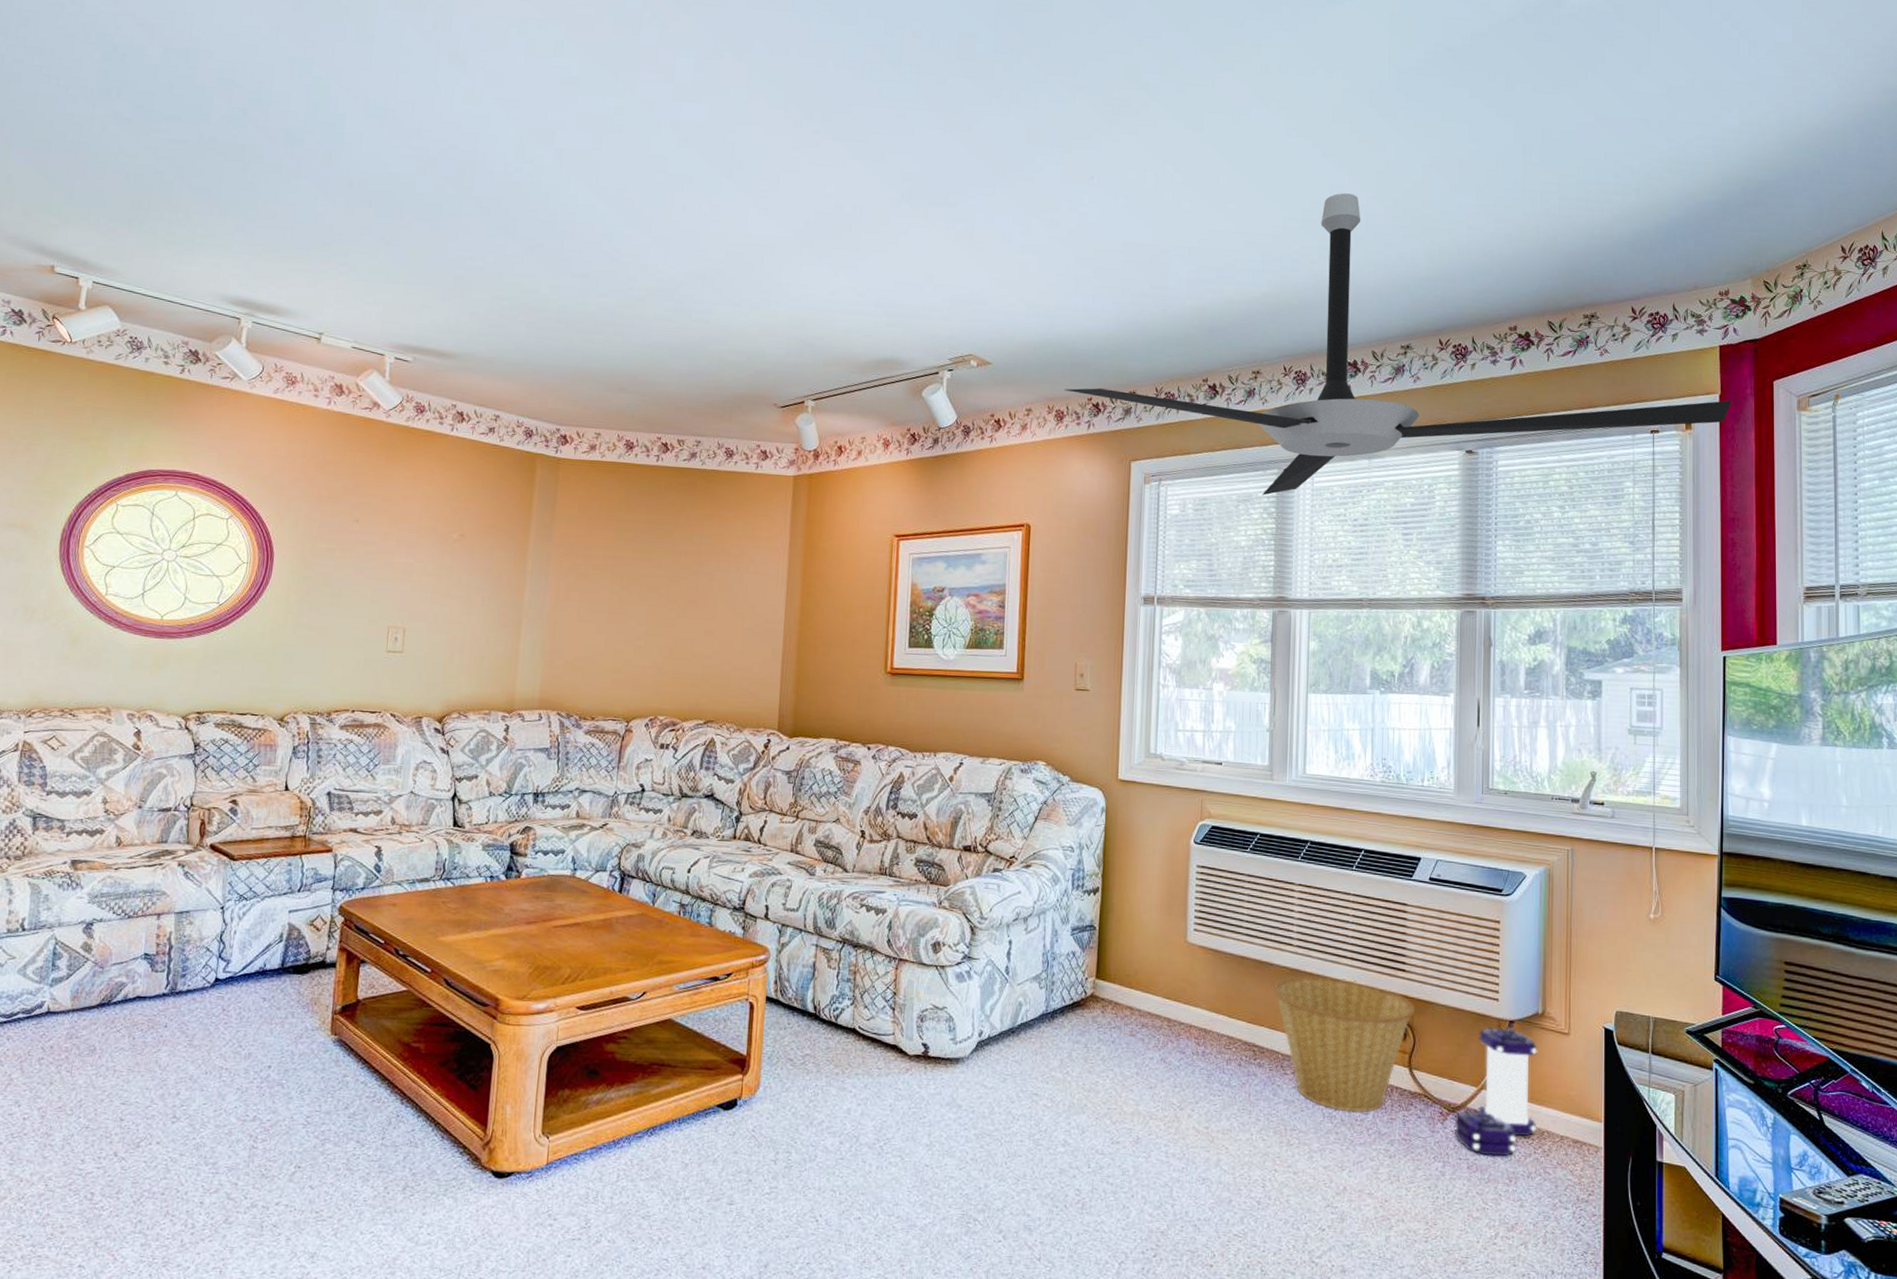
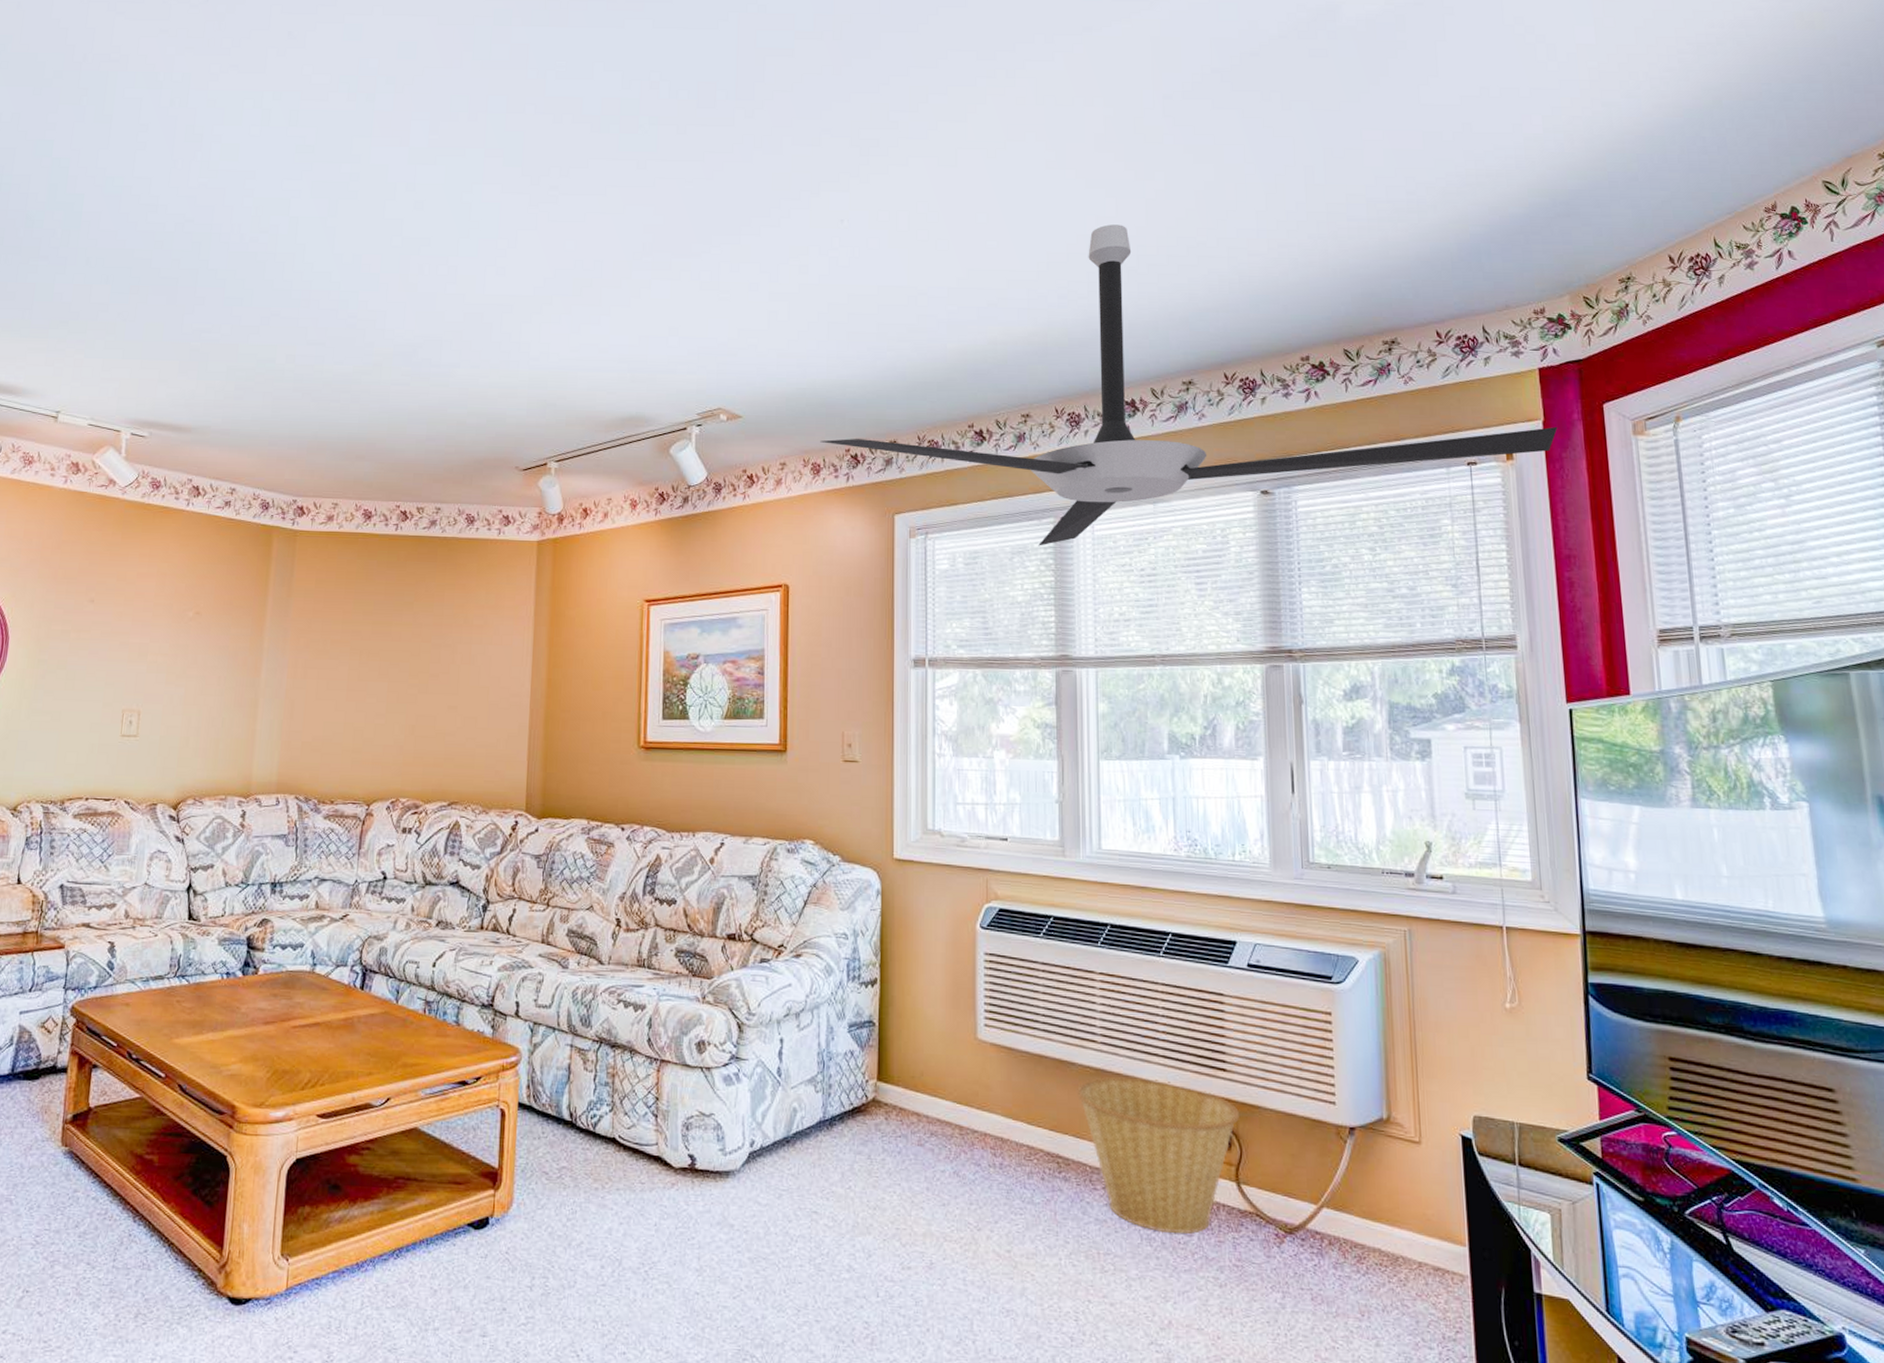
lantern: present [1454,1027,1537,1157] -> none [1292,1135,1389,1287]

